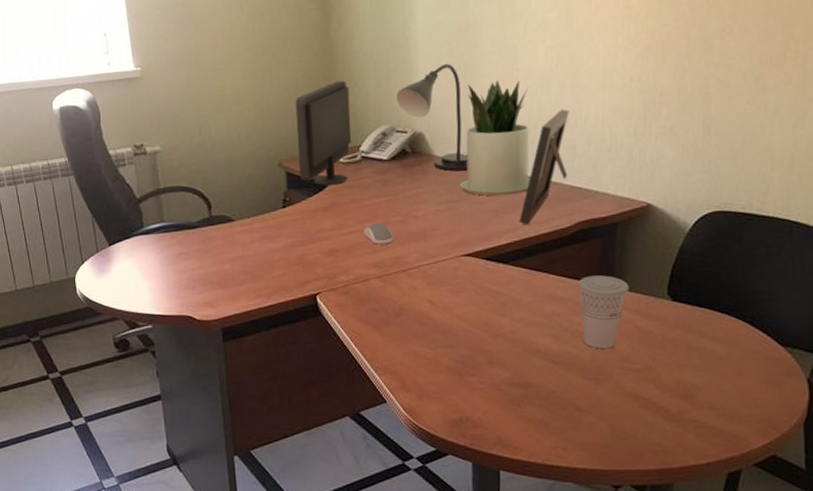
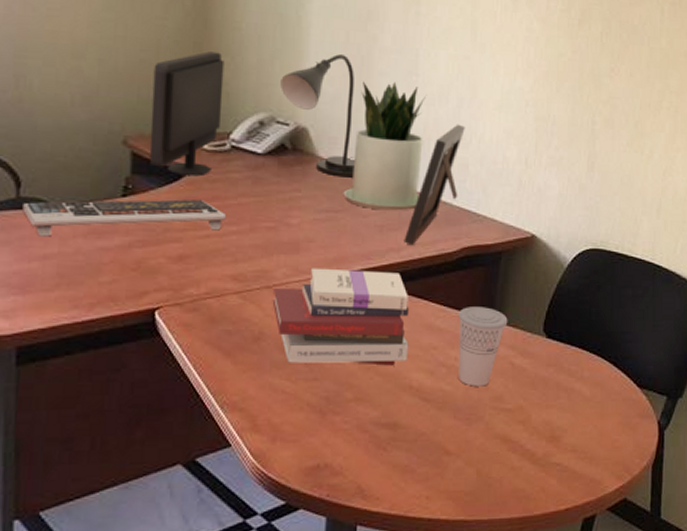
computer keyboard: none [214,204,363,245] -> present [22,199,226,237]
computer mouse: present [364,223,393,245] -> none [224,228,260,254]
books: none [407,250,533,333] -> present [272,268,410,366]

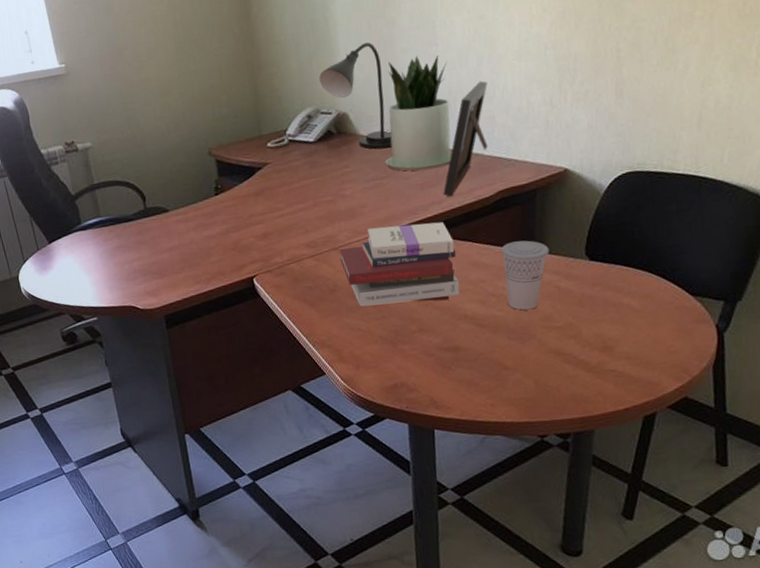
computer keyboard: present [22,199,226,237] -> none [150,188,294,235]
computer monitor: present [149,51,225,176] -> none [220,65,277,171]

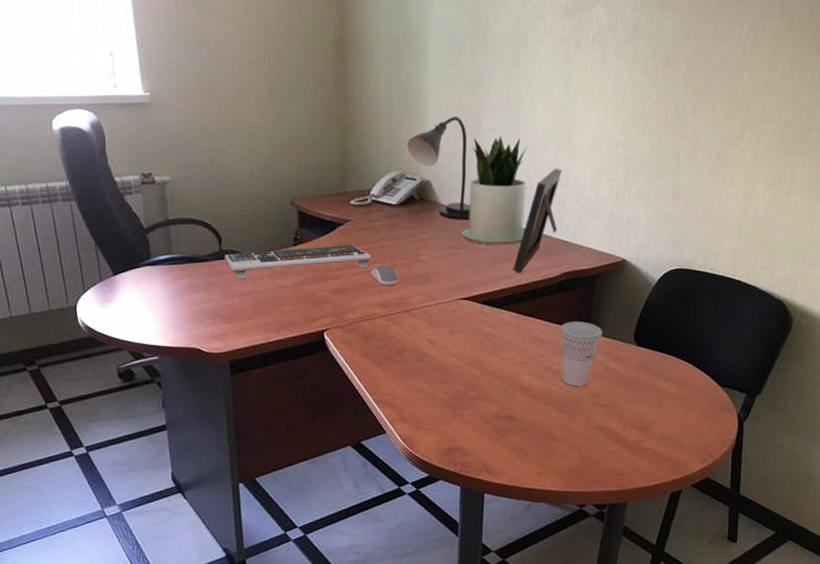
computer keyboard: none [150,188,294,235] -> present [225,245,371,279]
computer mouse: none [295,204,324,226] -> present [371,266,399,286]
books: present [339,221,460,307] -> none [410,294,520,371]

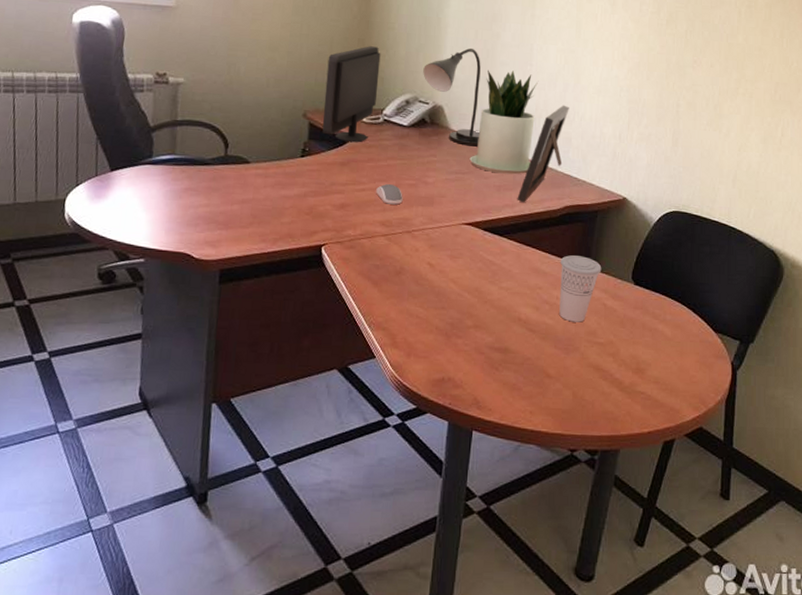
computer keyboard: present [225,245,371,279] -> none [229,159,378,186]
computer monitor: none [309,124,363,227] -> present [322,46,381,143]

